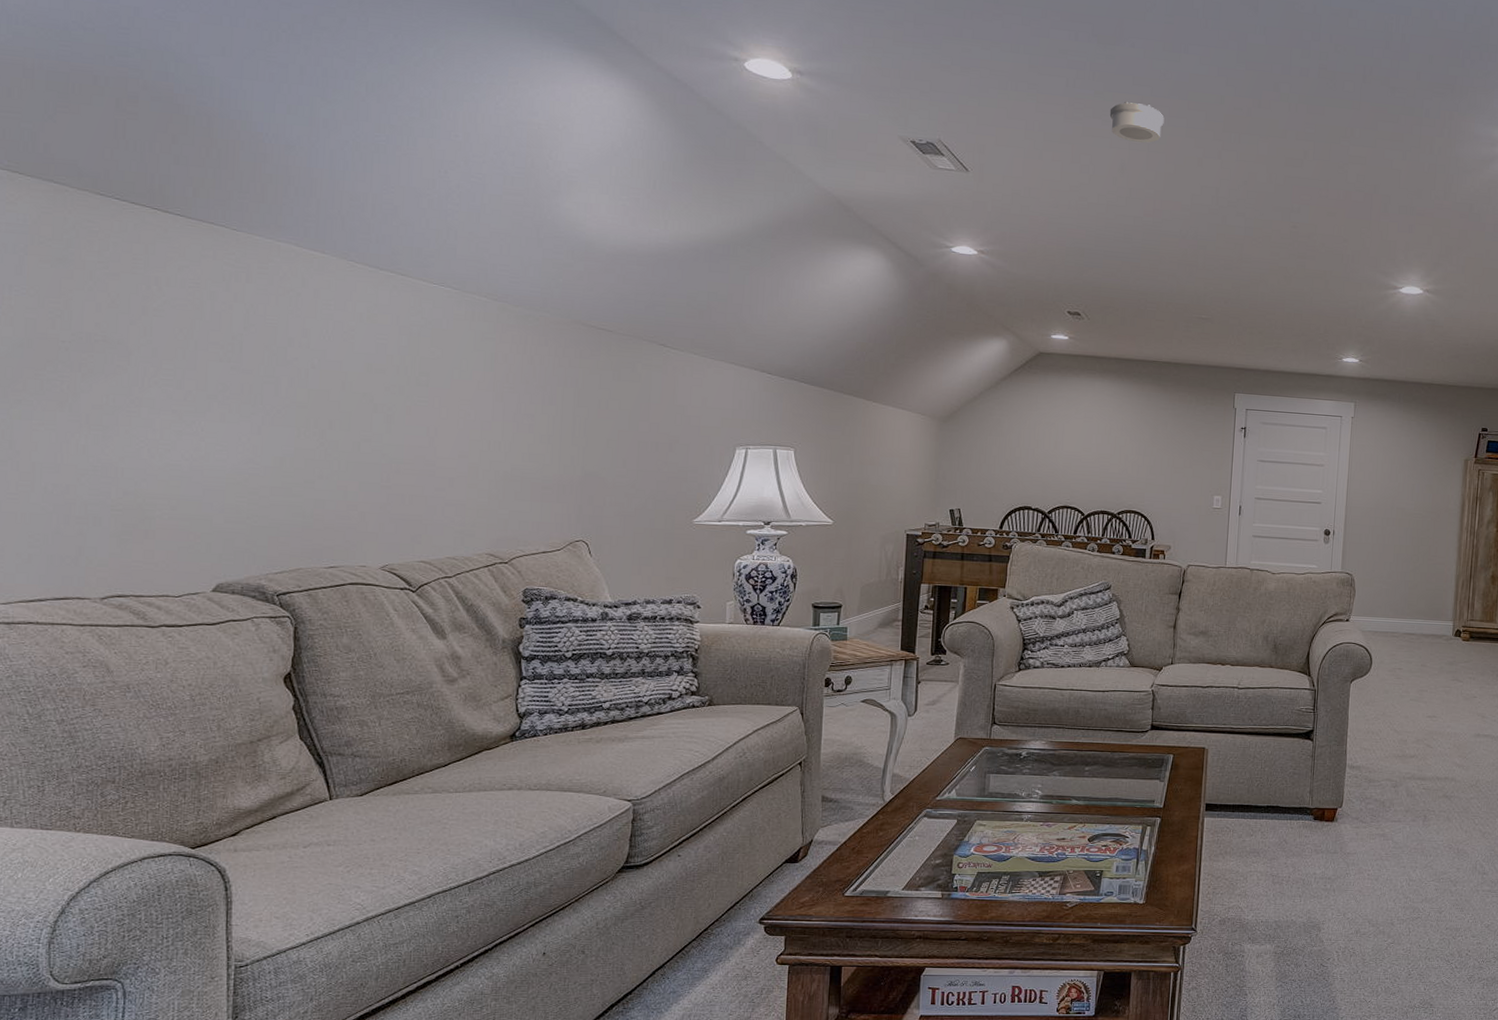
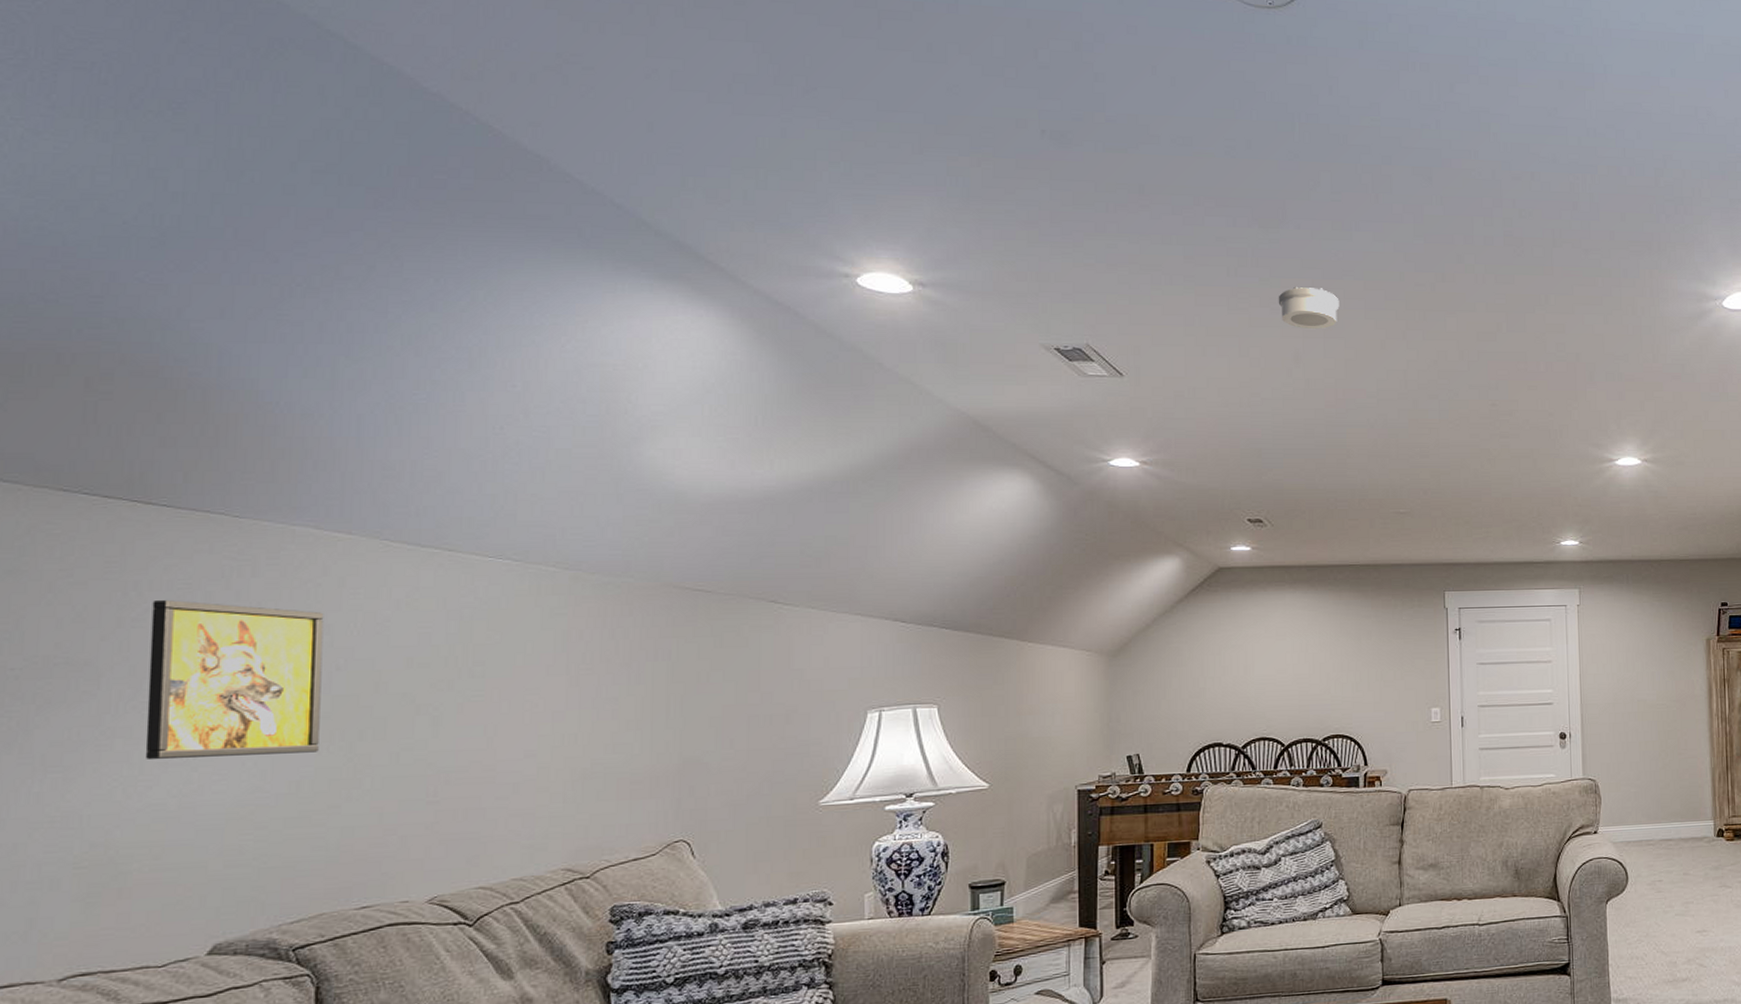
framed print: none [164,295,303,435] -> present [145,600,324,760]

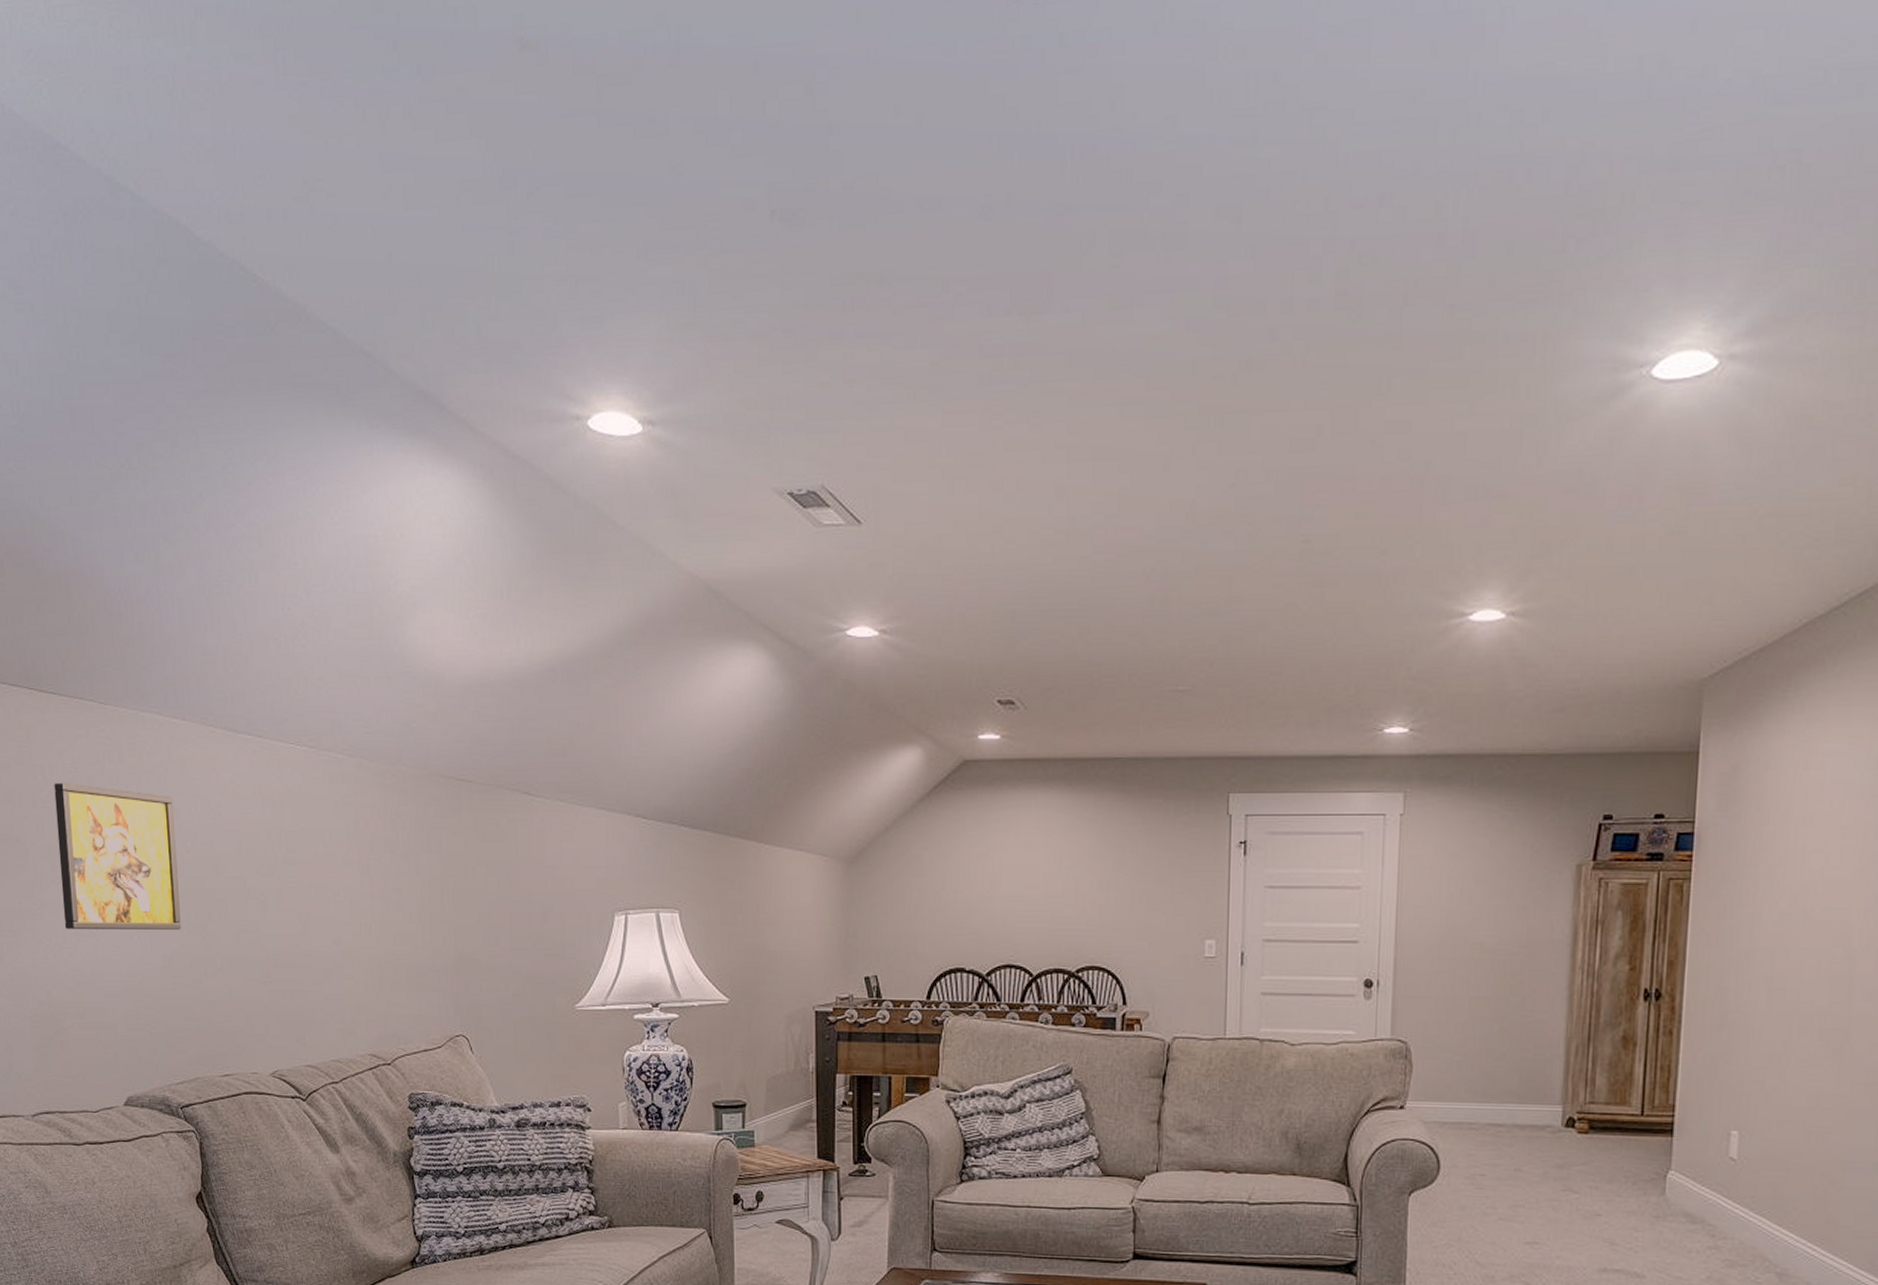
smoke detector: present [1278,286,1340,330] -> none [1039,392,1114,450]

